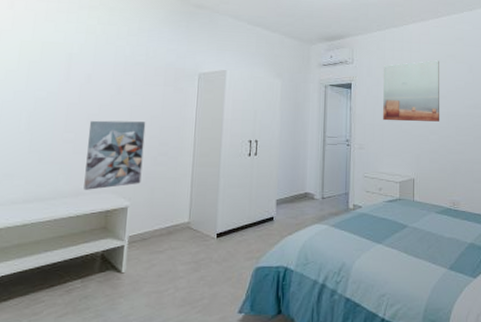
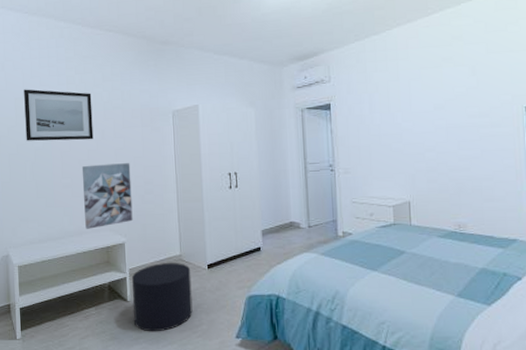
wall art: none [27,32,113,94] -> present [24,89,94,141]
stool: none [126,231,198,308] -> present [131,263,193,332]
wall art: present [383,60,439,122] -> none [366,66,436,141]

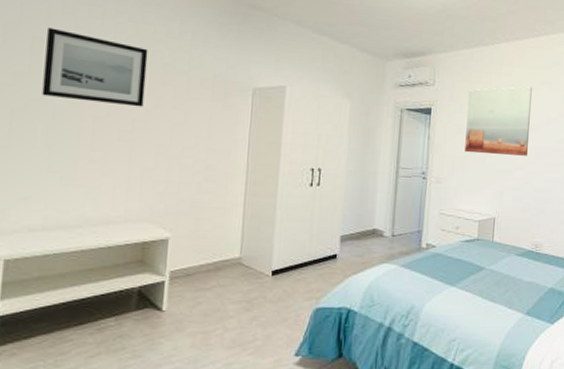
wall art: present [81,163,133,229] -> none [115,138,190,218]
stool: present [131,263,193,332] -> none [168,266,251,349]
wall art: none [366,66,436,141] -> present [465,86,532,156]

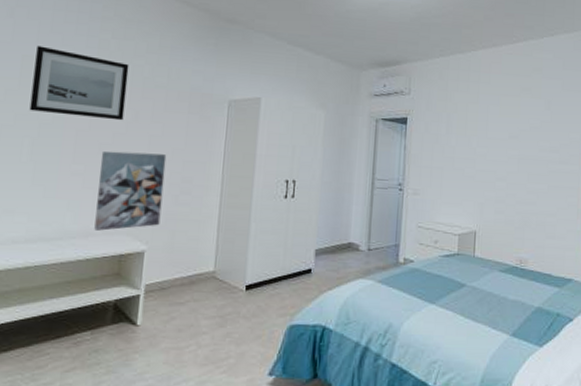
wall art: none [115,138,190,218] -> present [94,151,167,231]
wall art: present [465,86,532,156] -> none [442,94,512,166]

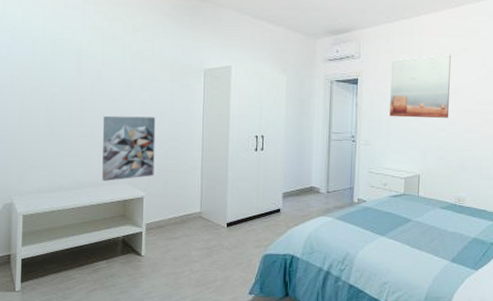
wall art: present [29,45,129,121] -> none [42,29,120,90]
wall art: none [442,94,512,166] -> present [390,54,451,118]

